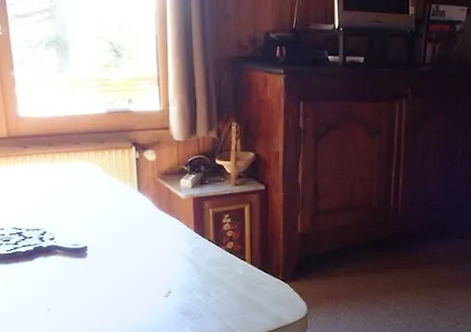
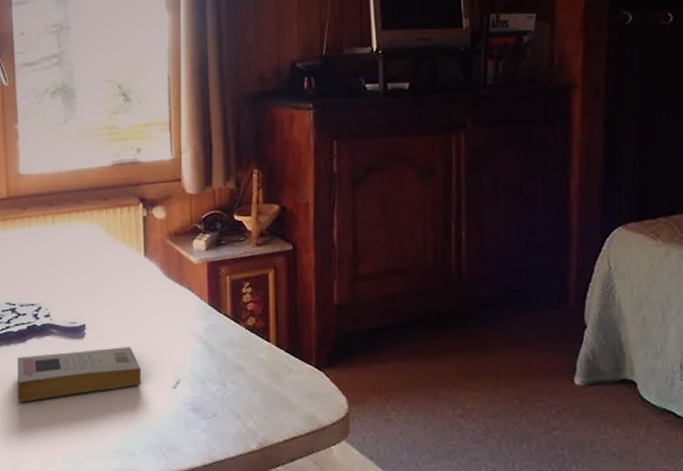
book: none [27,265,138,309] -> present [18,347,141,403]

